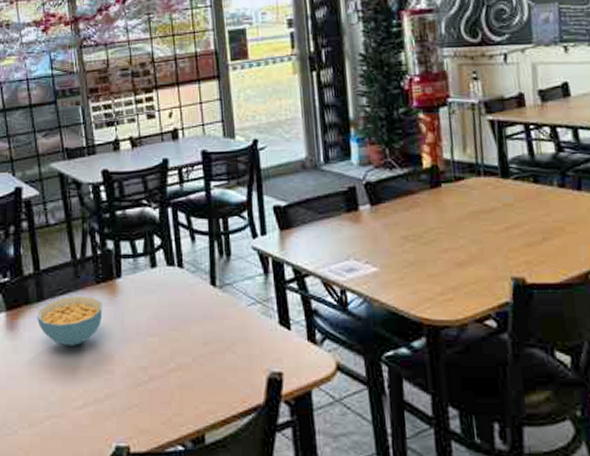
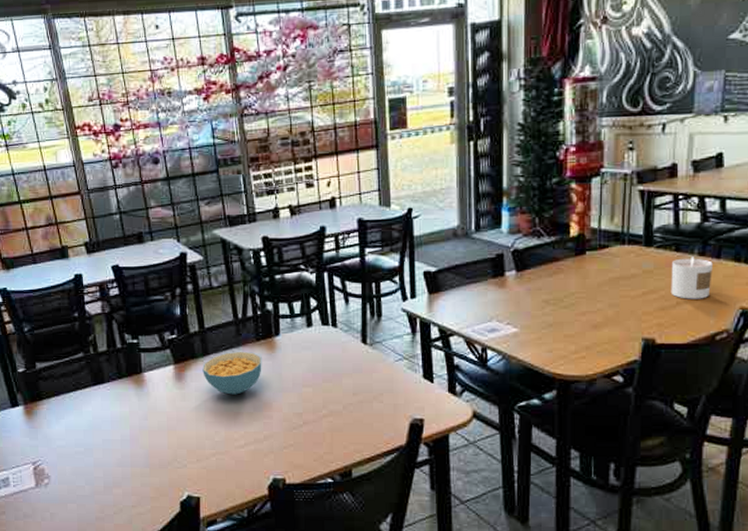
candle: none [532,188,576,234] -> present [670,256,713,299]

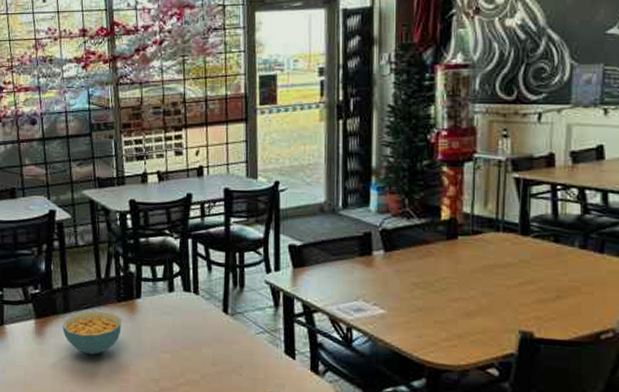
candle: present [670,256,713,299] -> none [549,249,595,295]

